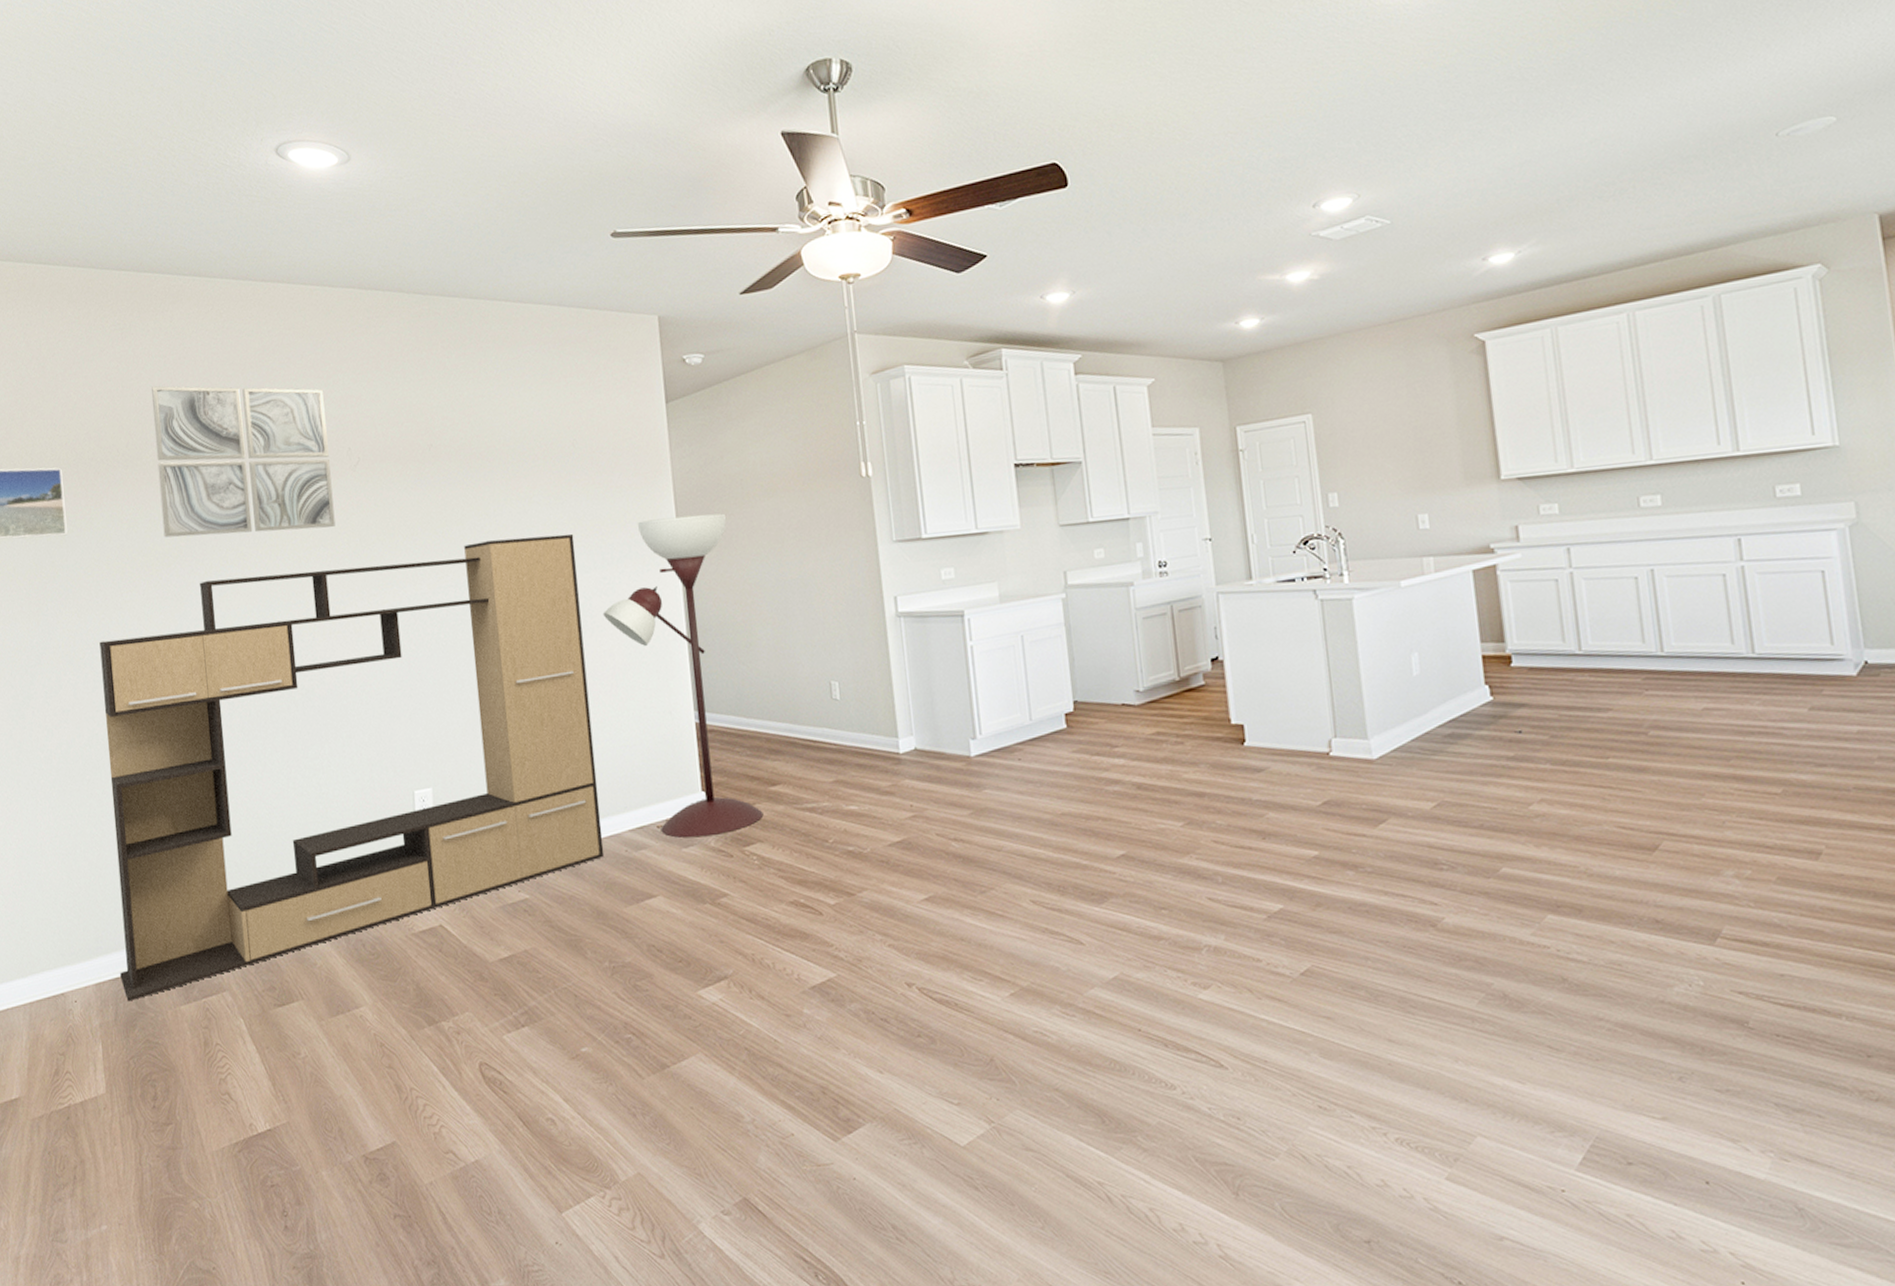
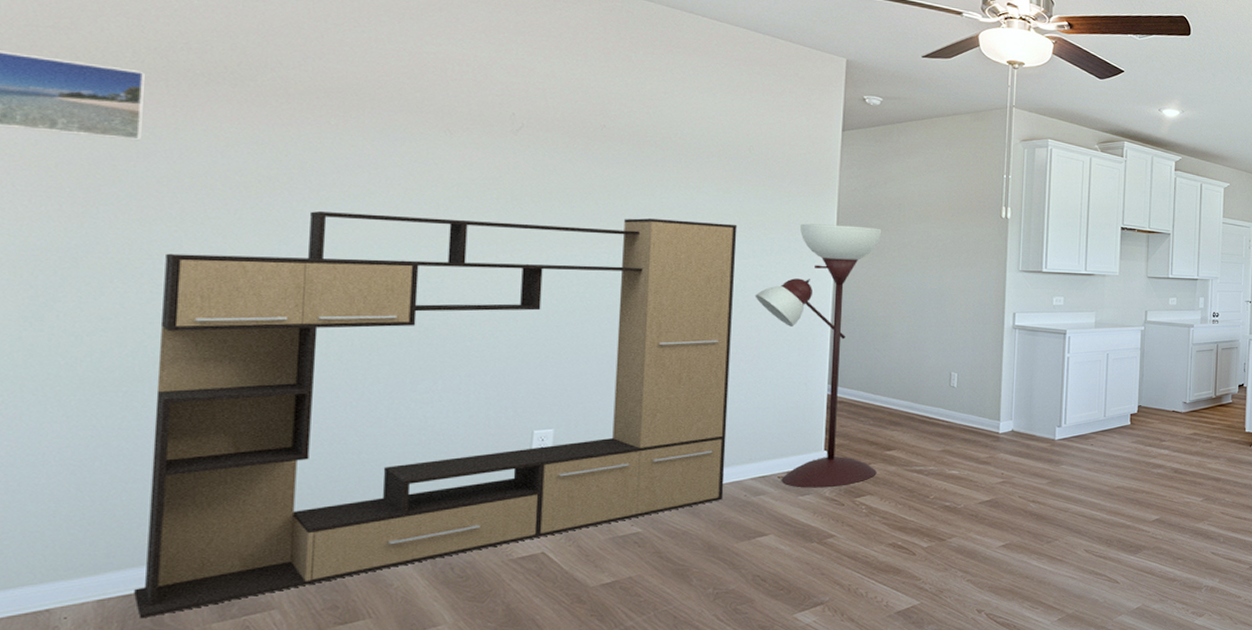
wall art: present [151,386,336,538] -> none [272,13,492,183]

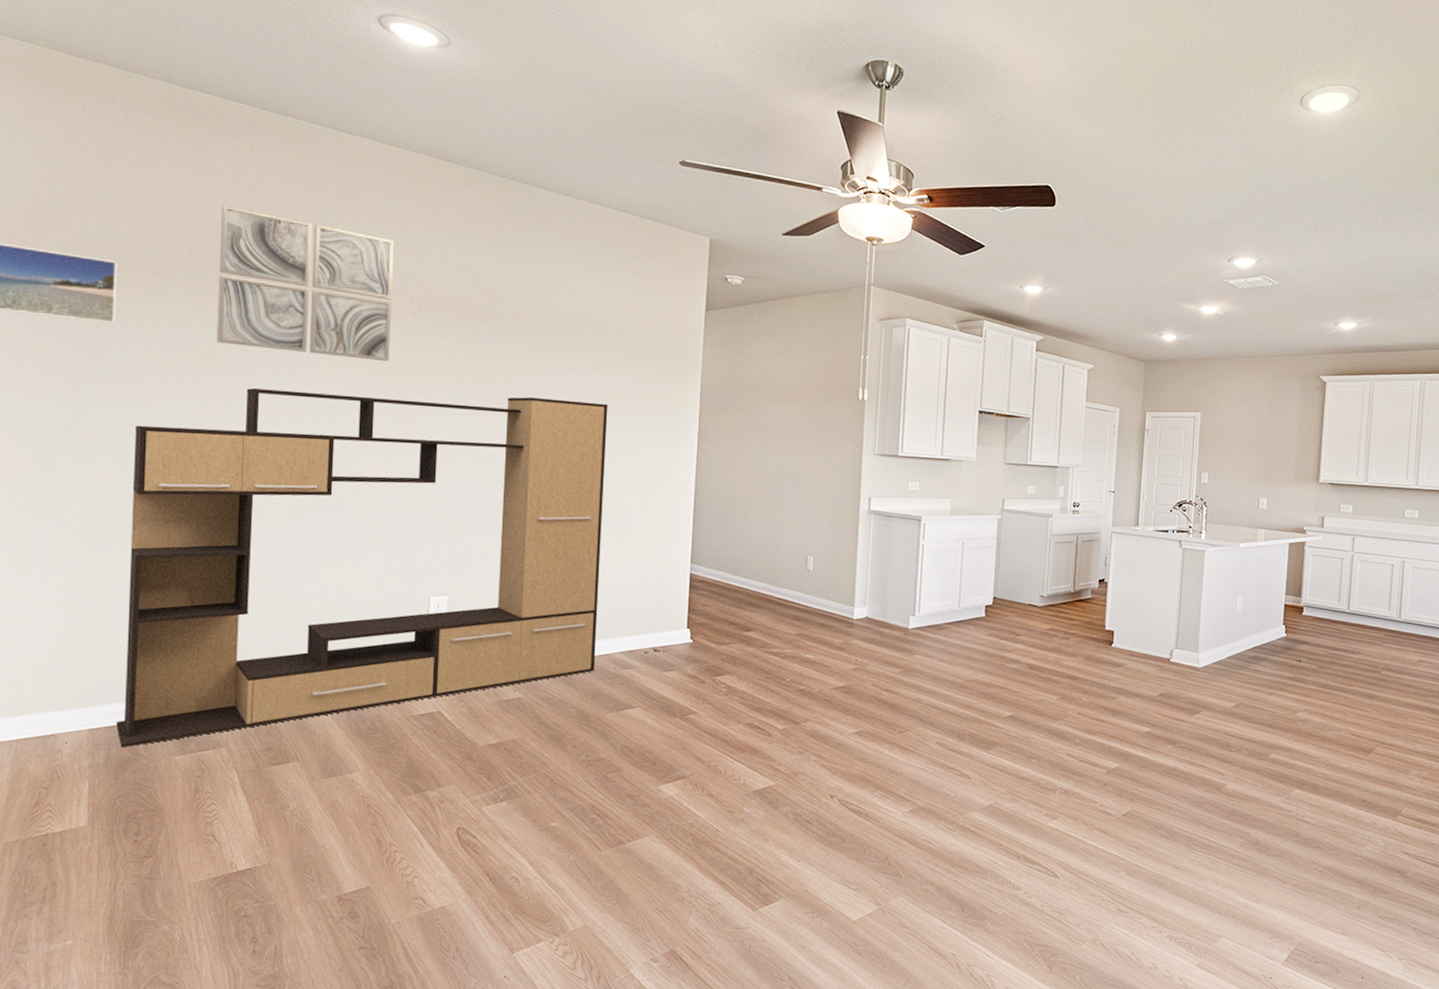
wall art: none [272,13,492,183] -> present [216,205,394,362]
floor lamp: present [755,223,882,488] -> none [624,403,743,665]

